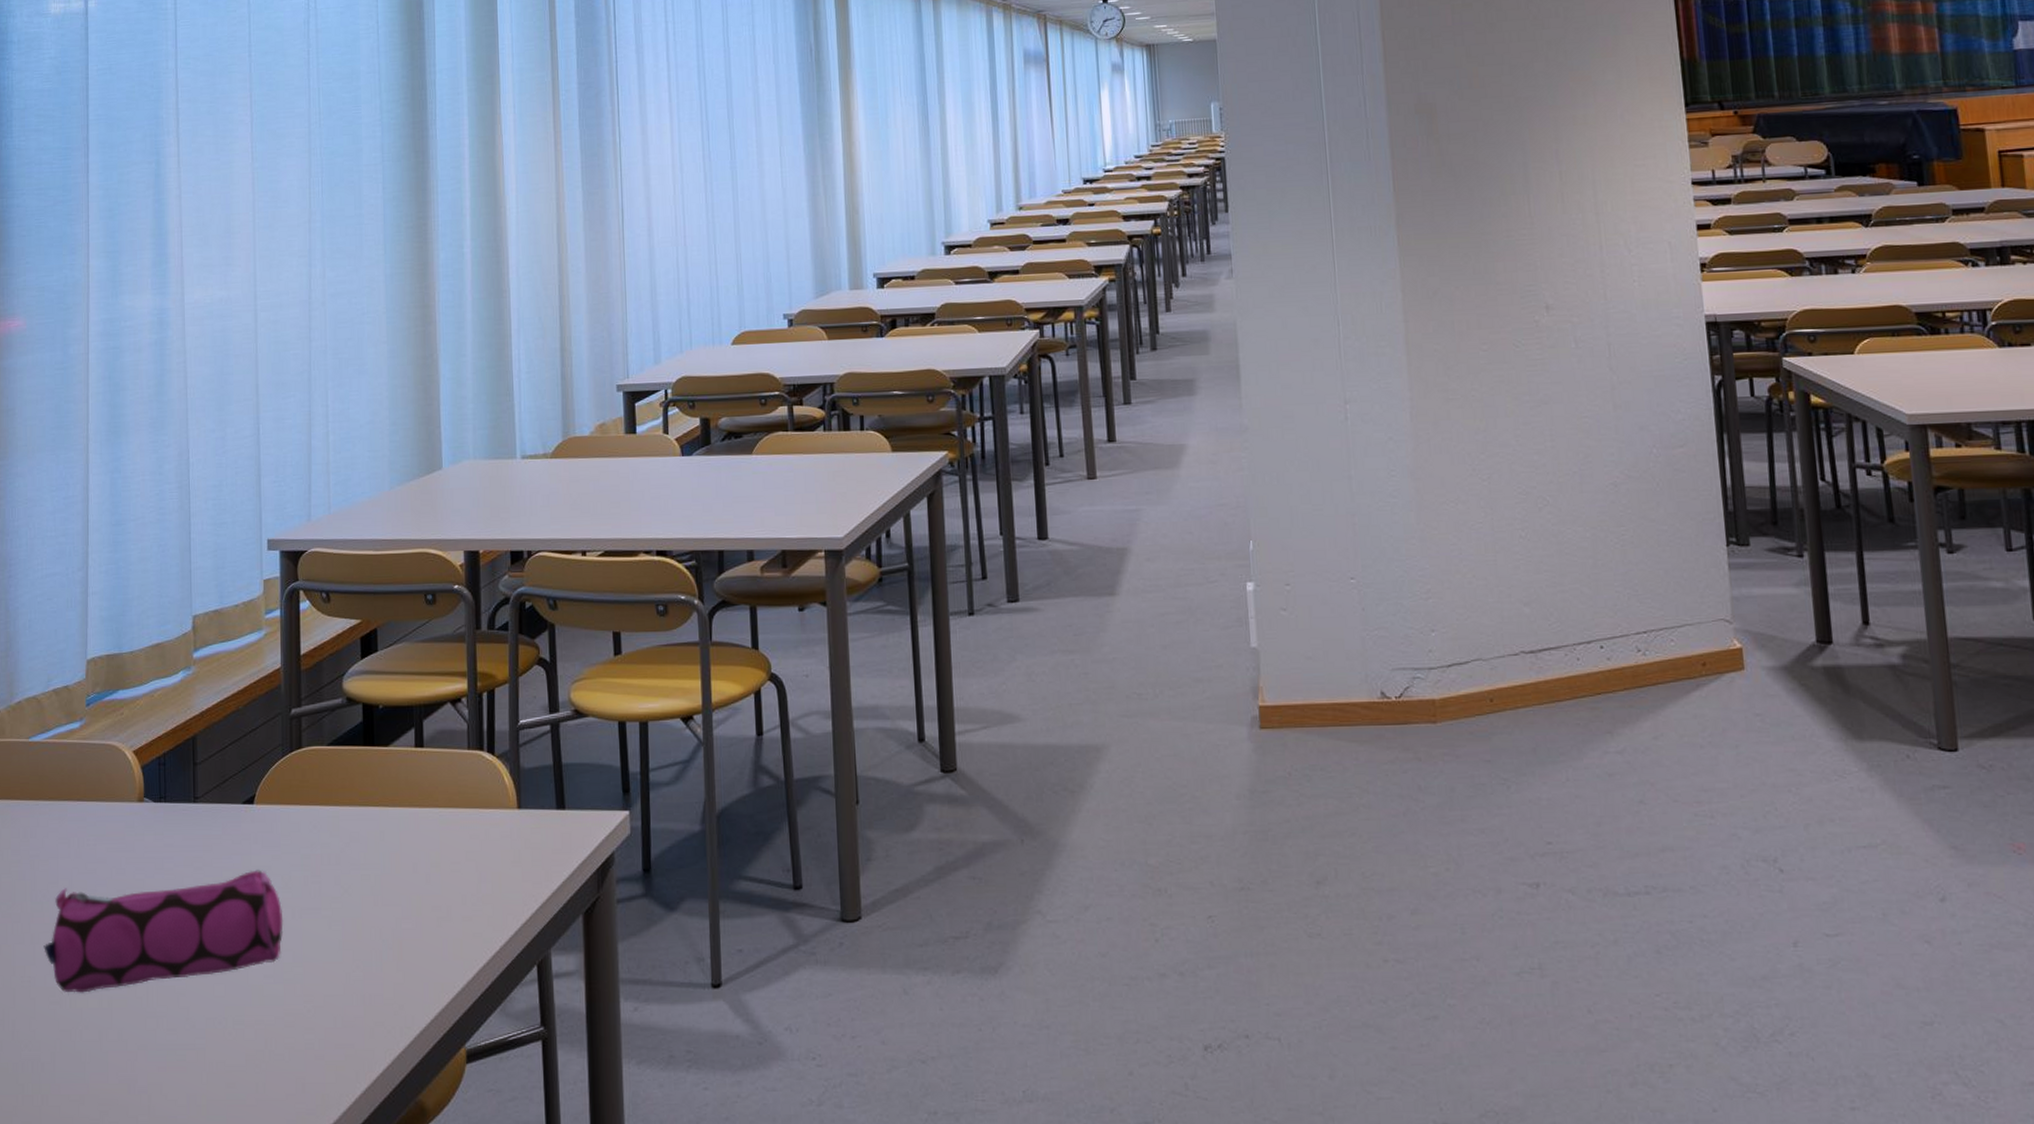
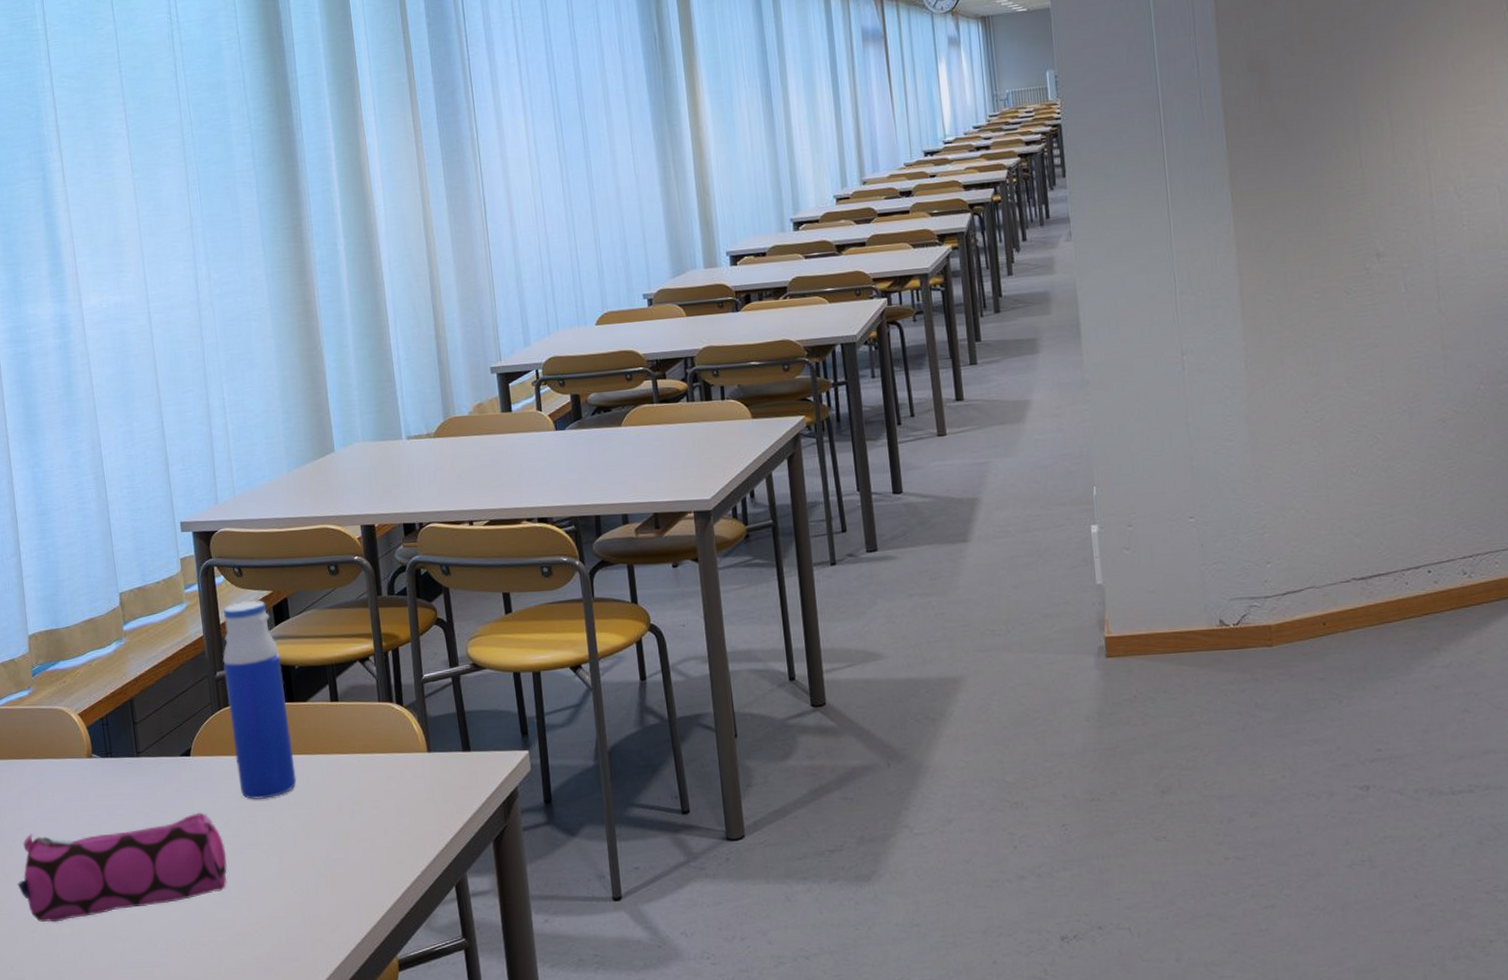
water bottle: none [300,630,370,858] -> present [222,600,297,800]

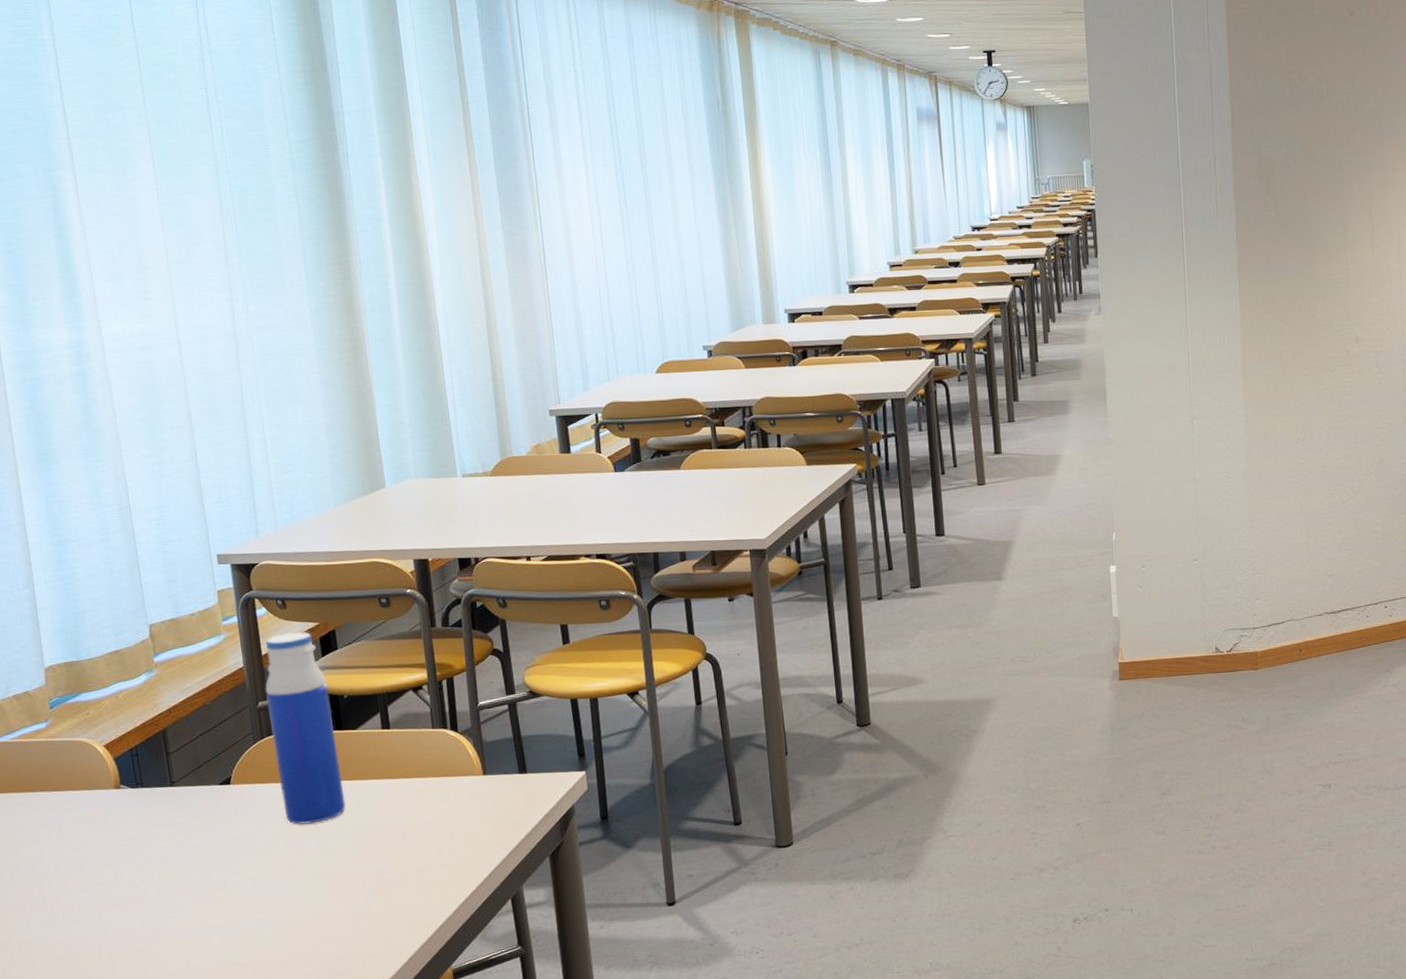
pencil case: present [17,812,227,923] -> none [36,839,272,953]

